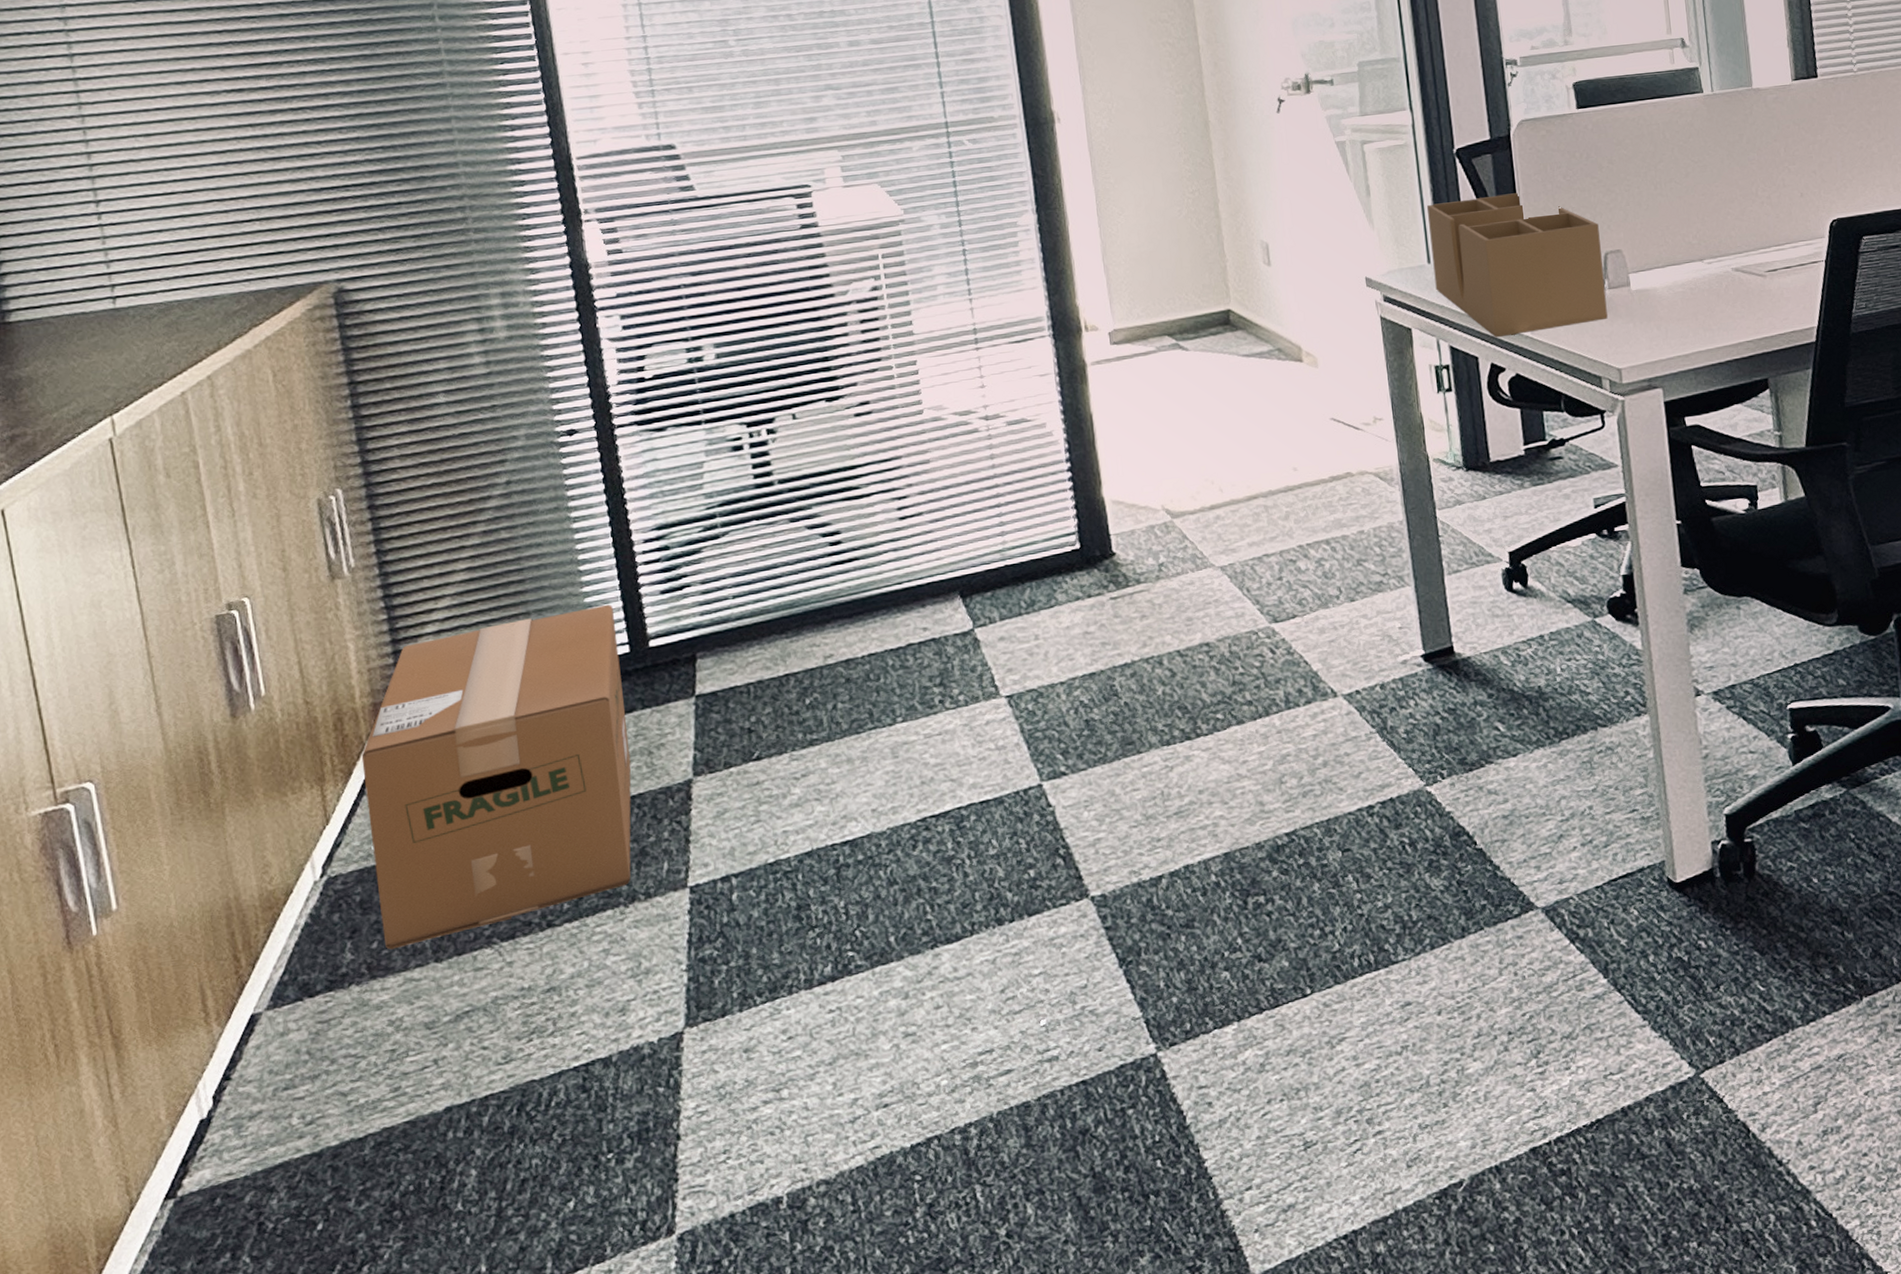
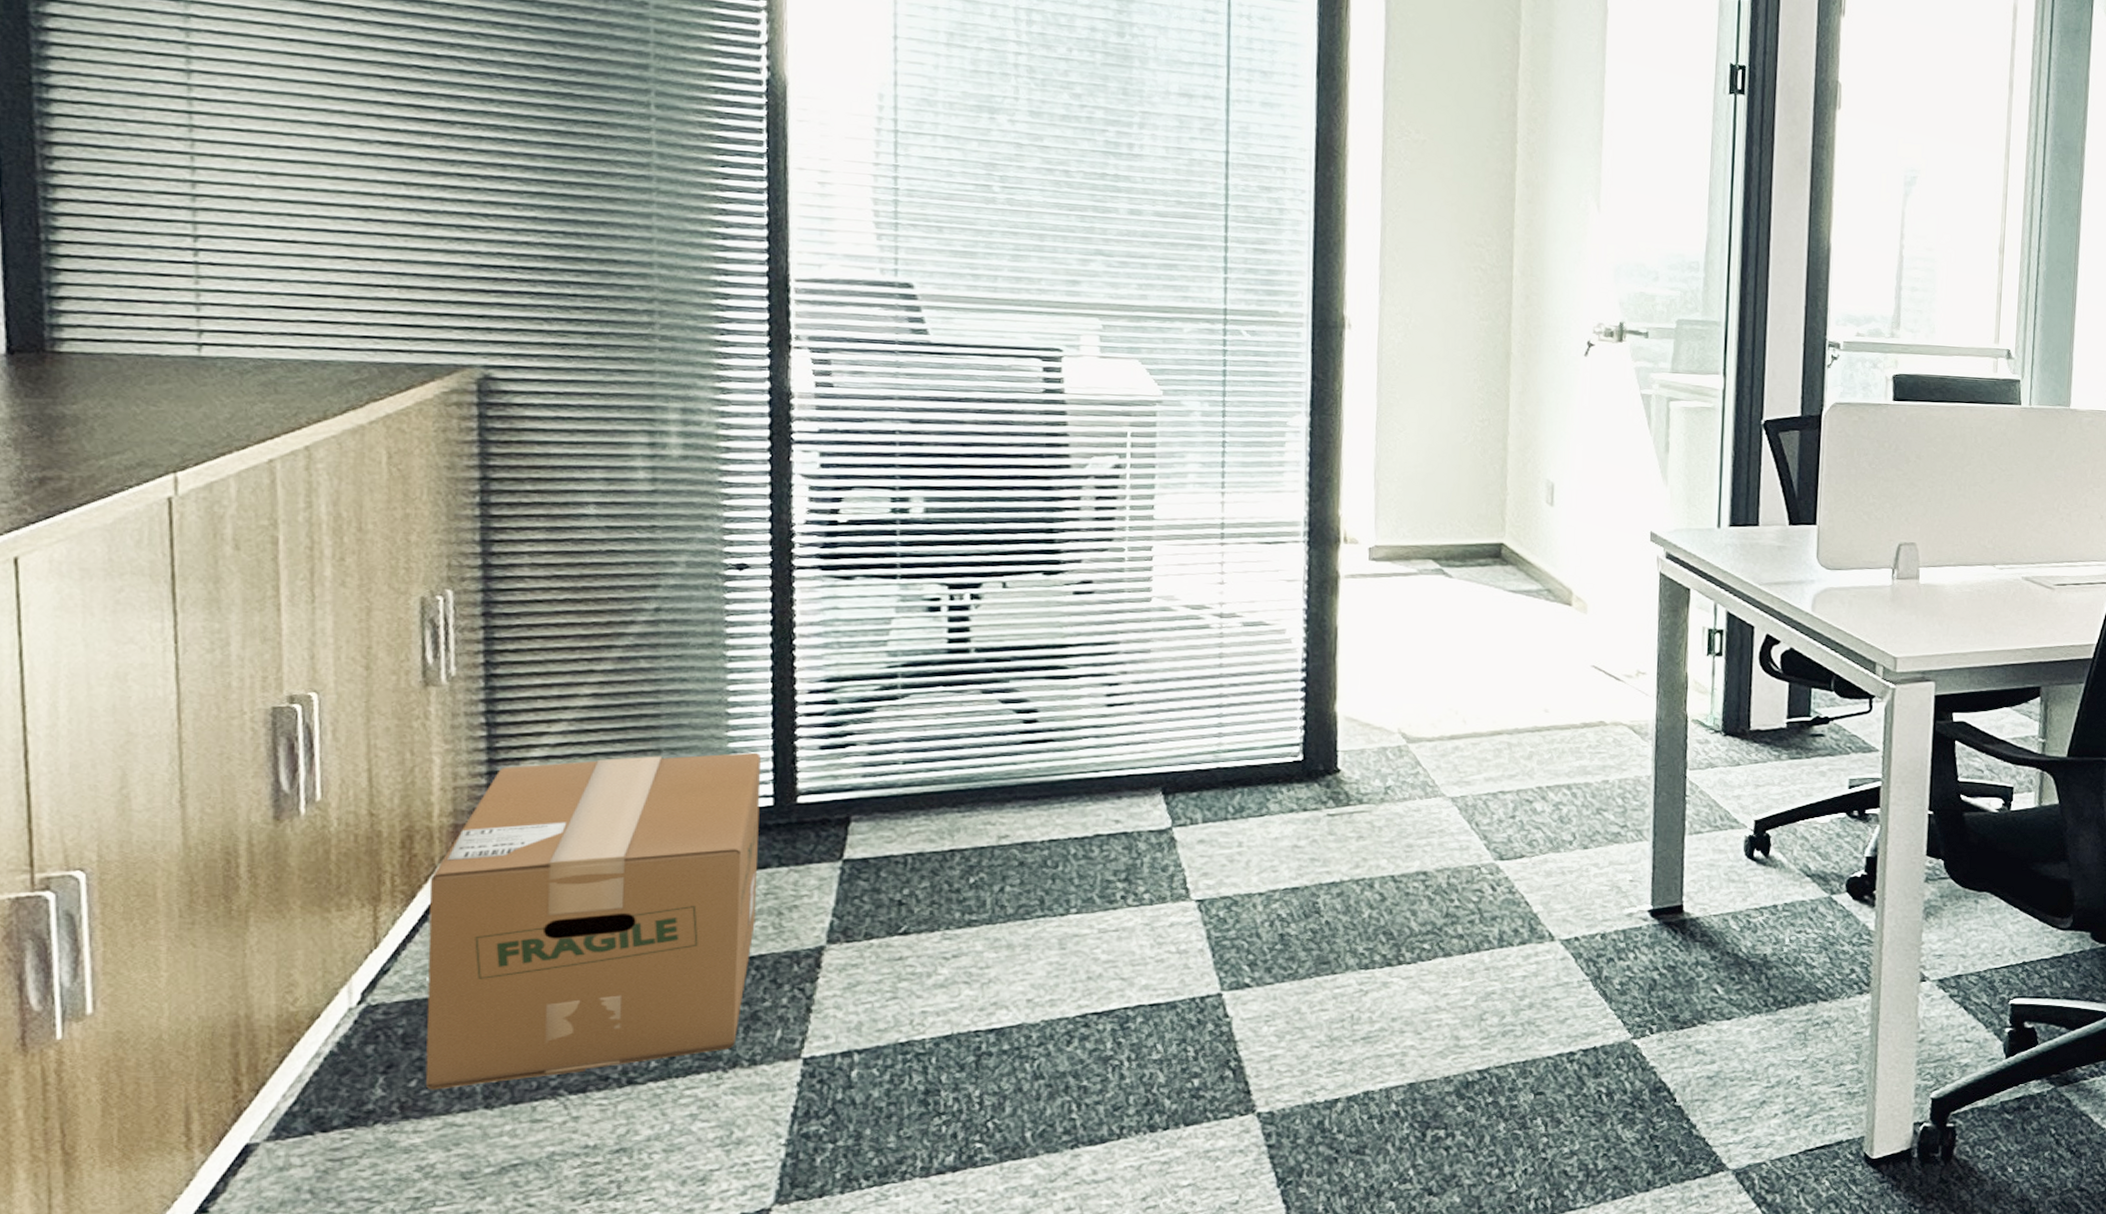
desk organizer: present [1426,193,1608,338] -> none [1721,470,1897,611]

